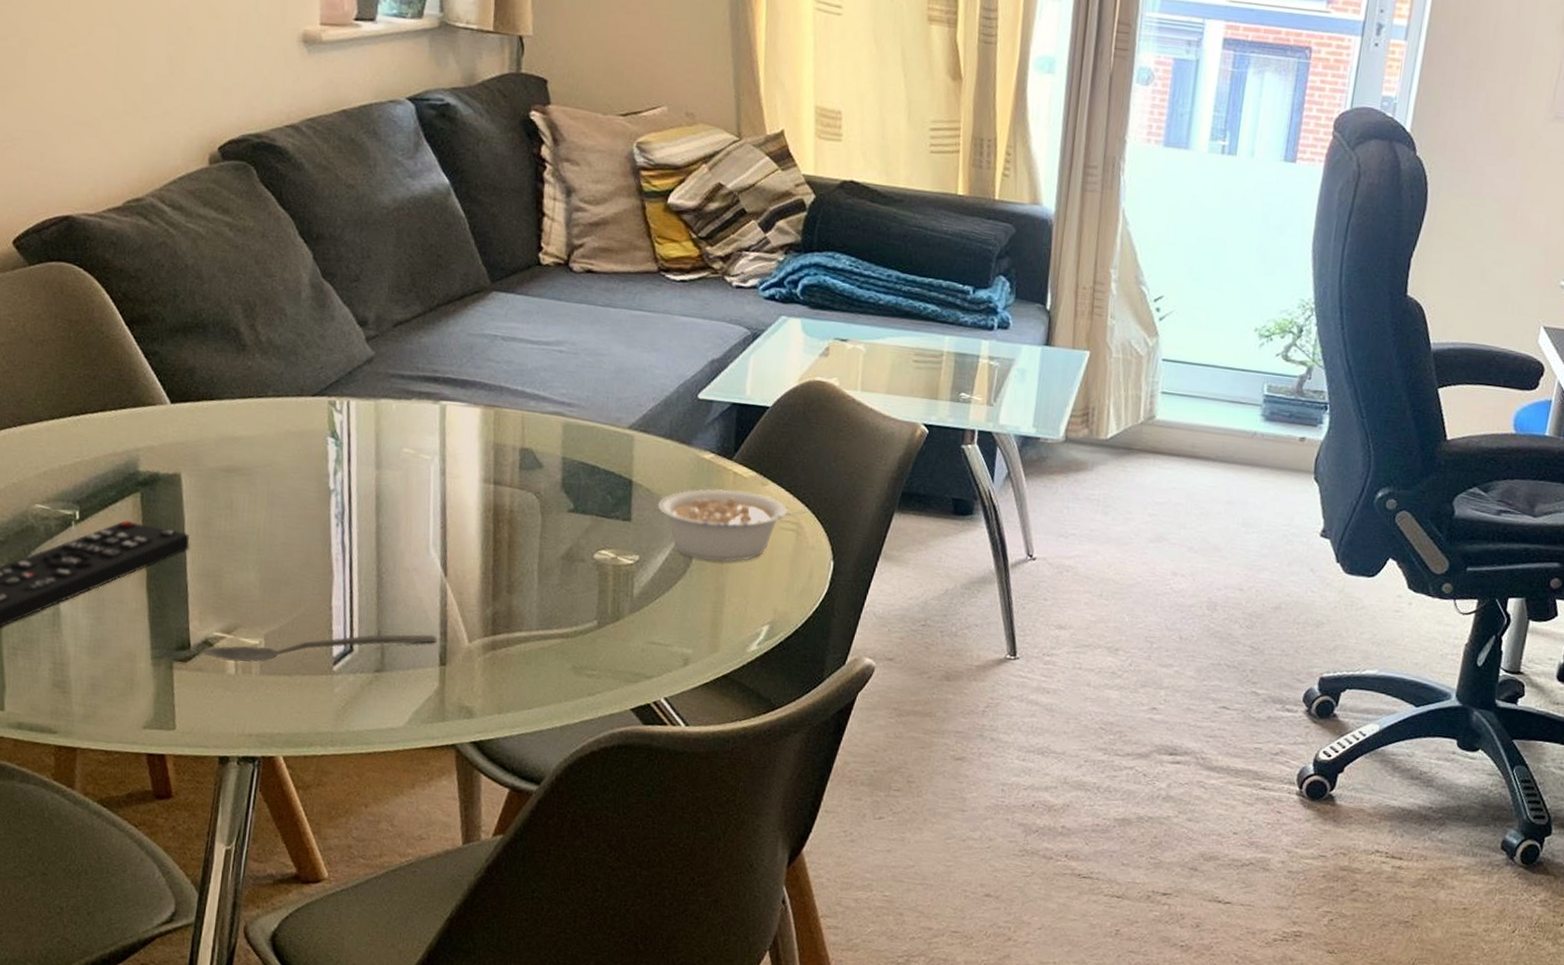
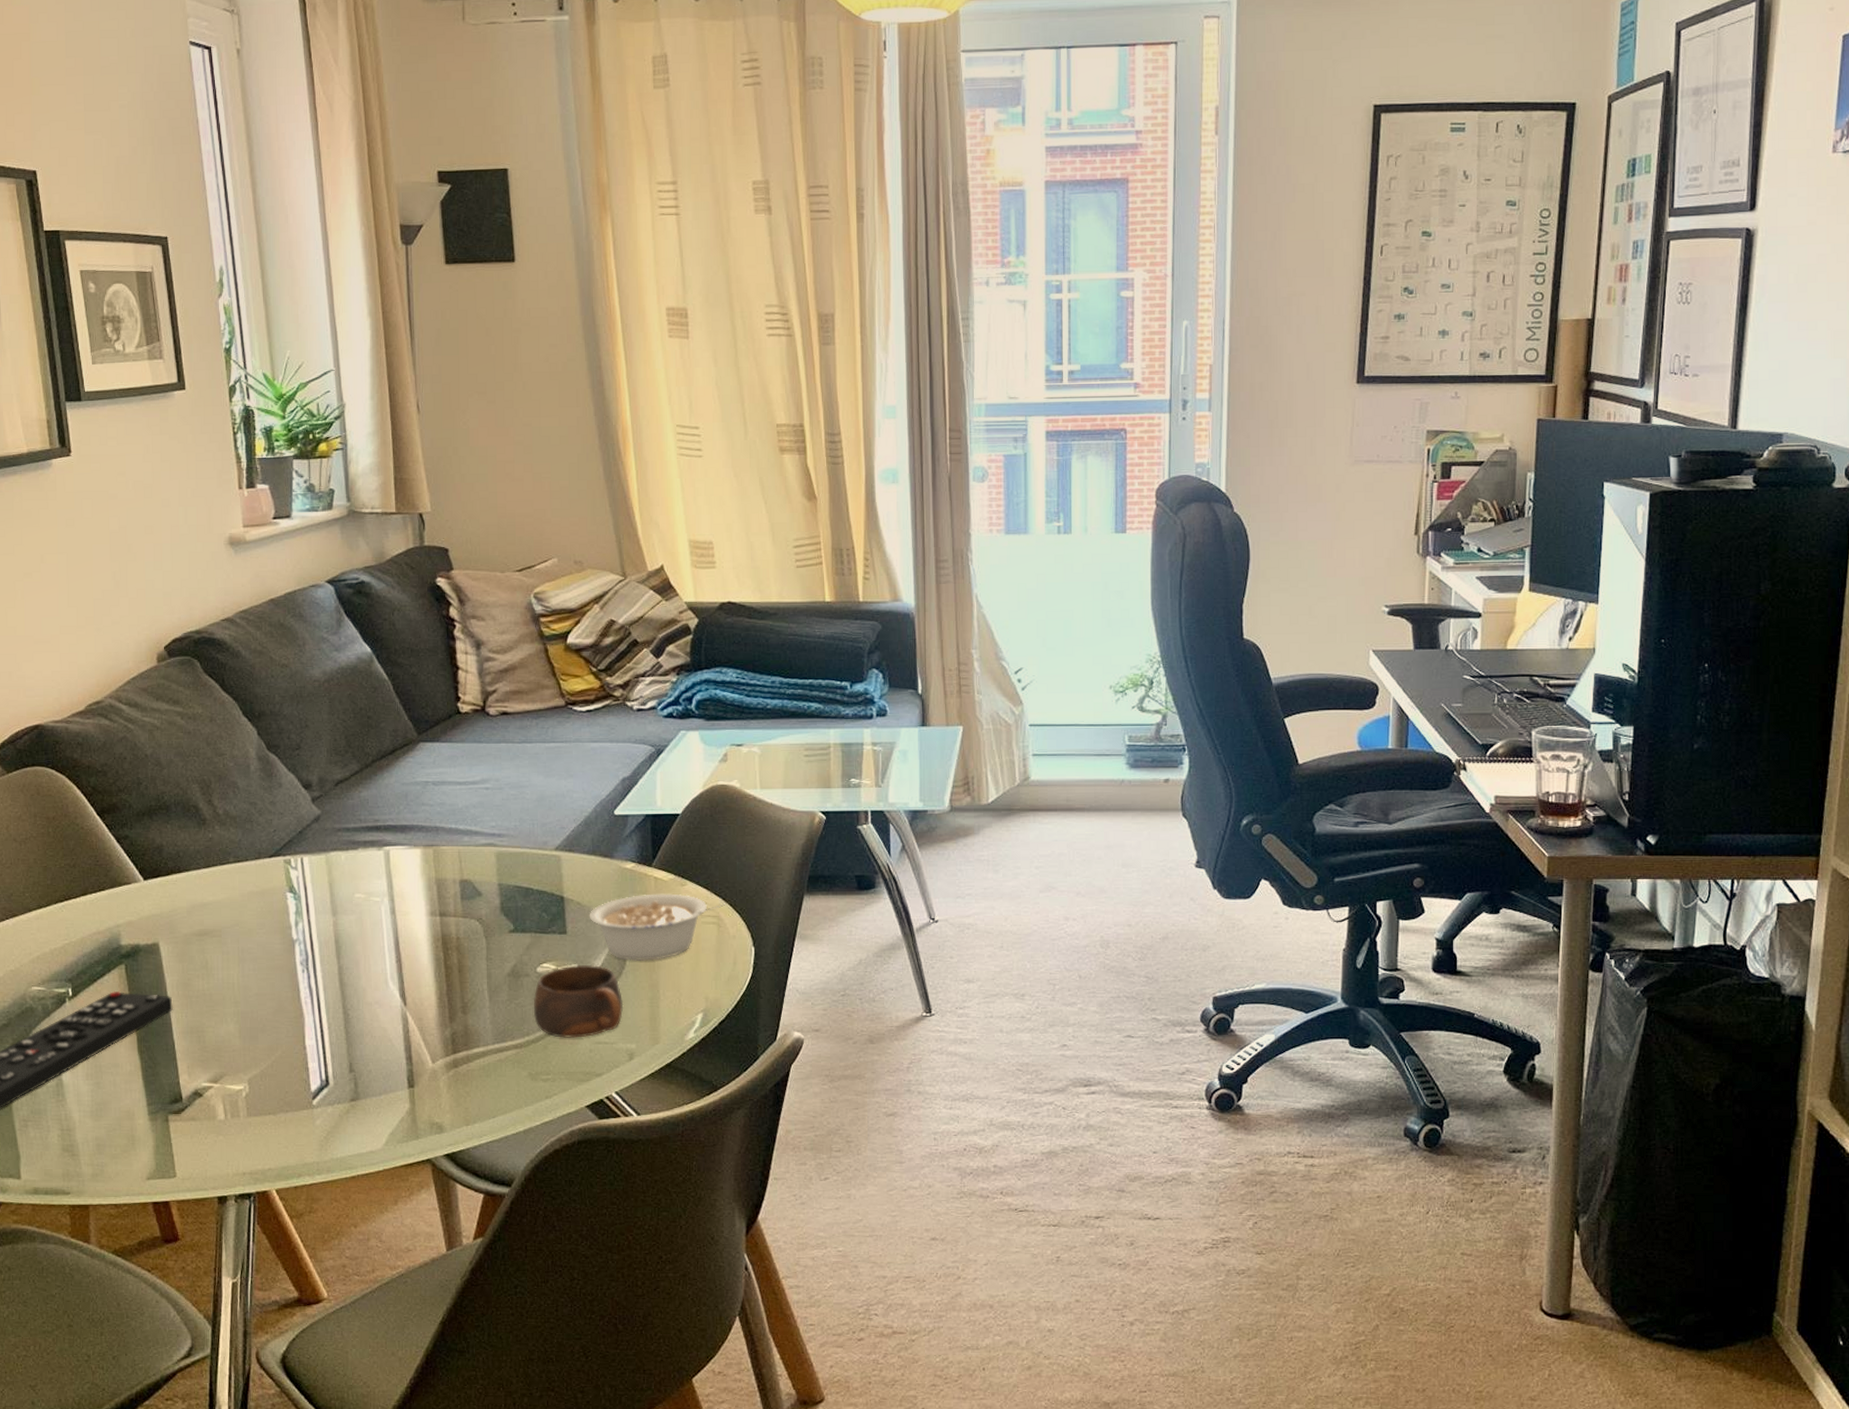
spoon: present [202,634,437,663] -> none [193,1060,403,1108]
cup: none [584,556,685,635] -> present [533,964,624,1038]

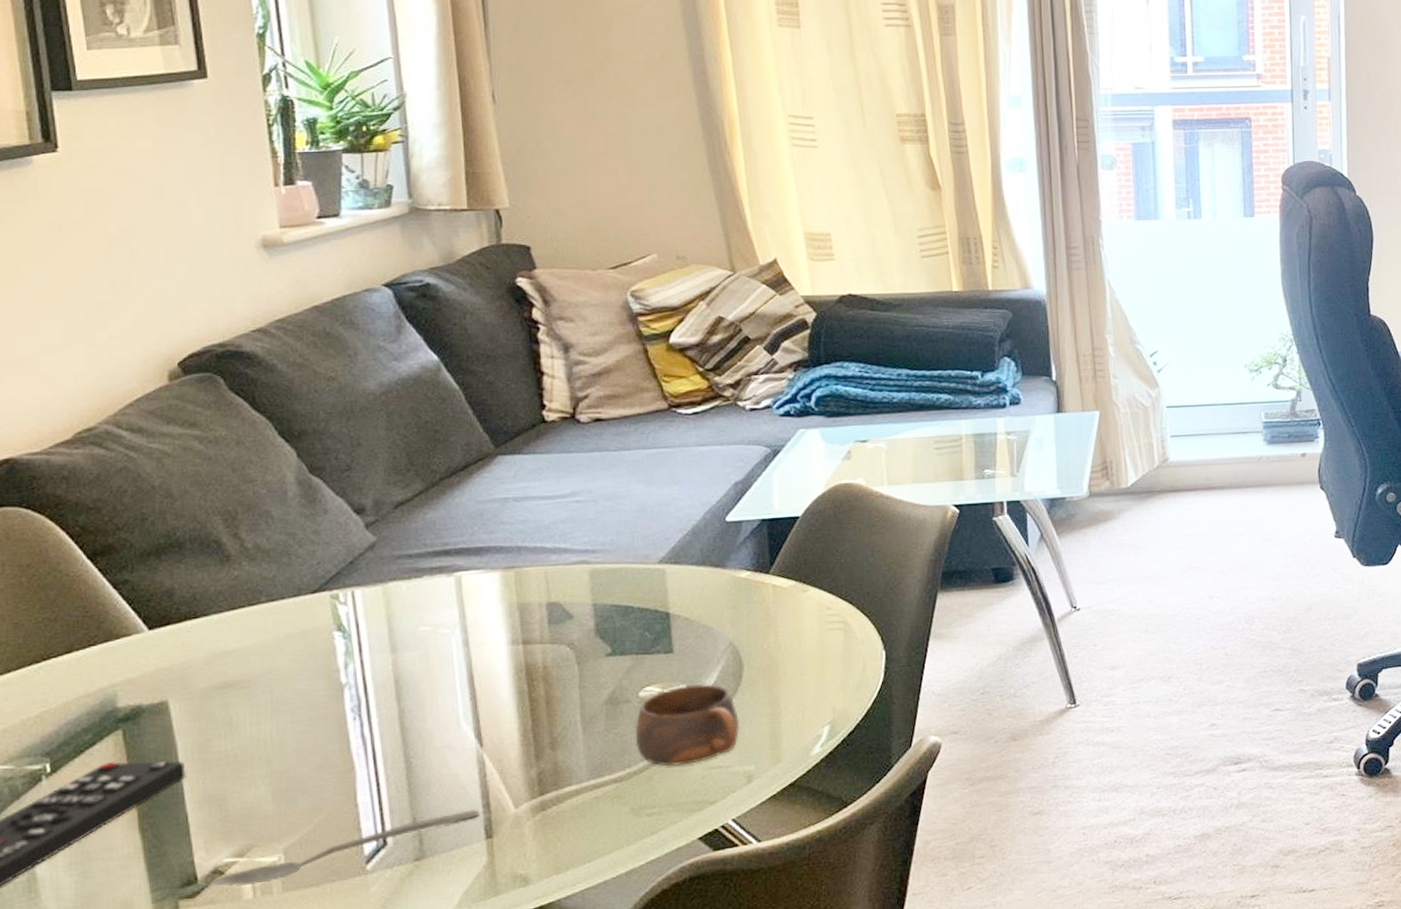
spoon: none [193,1060,403,1108] -> present [212,809,479,887]
legume: present [589,893,725,961] -> none [698,601,852,676]

